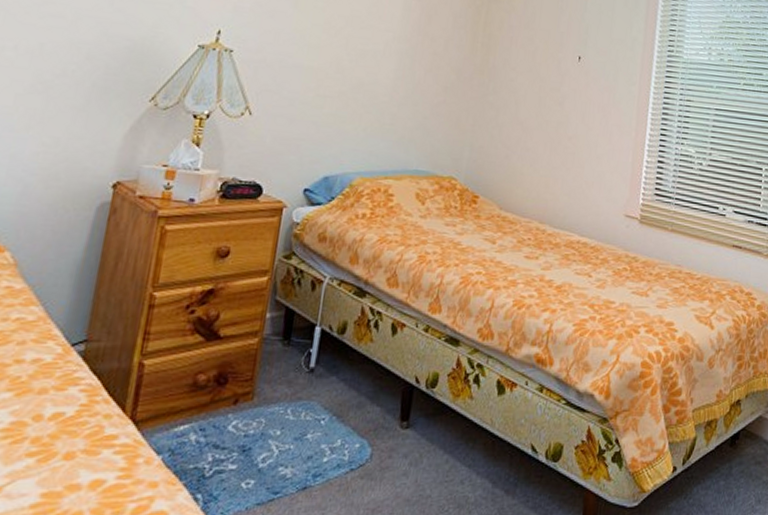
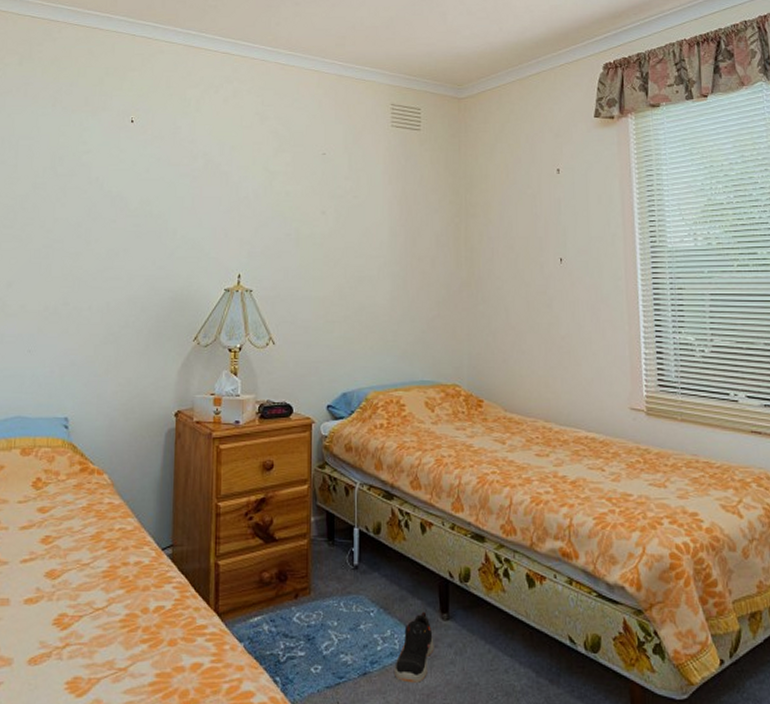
shoe: none [339,419,389,497] -> present [395,611,434,683]

